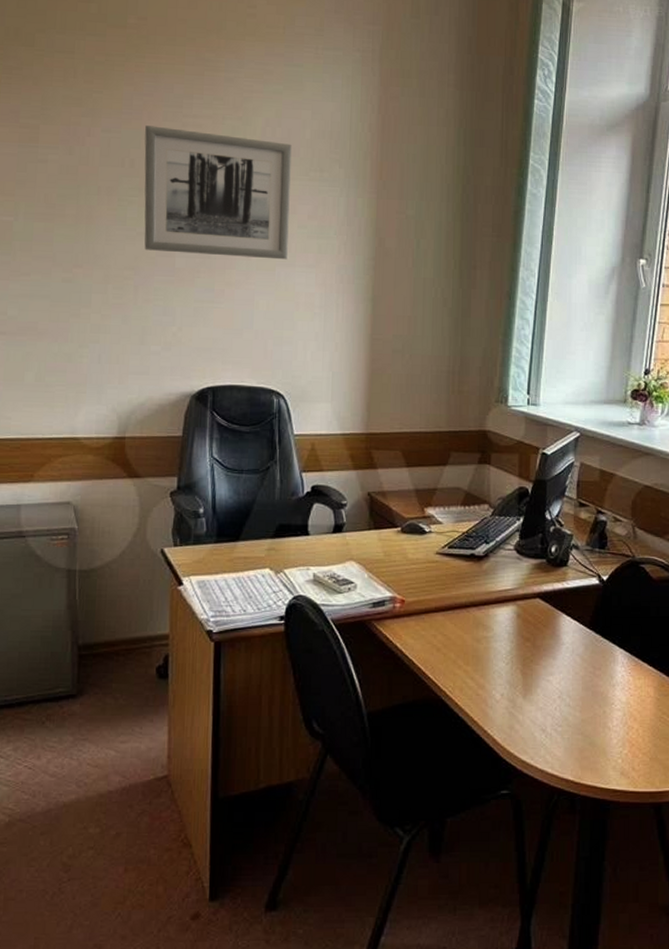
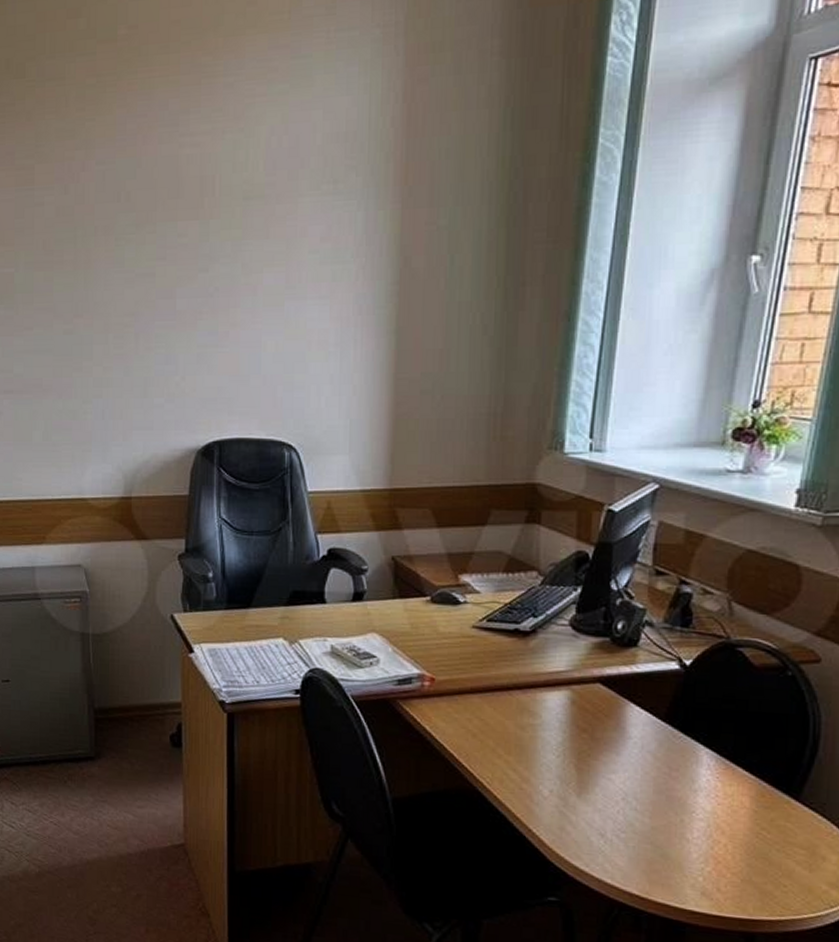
wall art: present [144,125,292,260] -> none [140,151,300,294]

